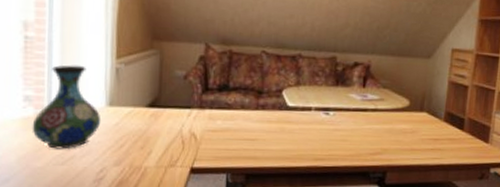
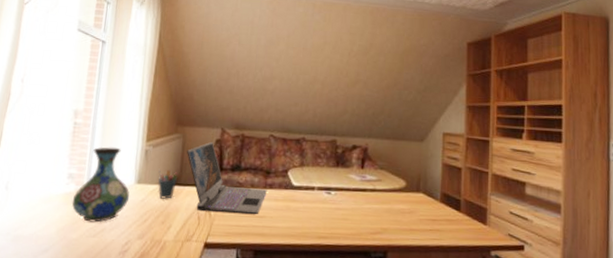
pen holder: none [132,89,157,123] -> present [157,169,179,199]
laptop: none [166,58,259,138] -> present [187,141,267,215]

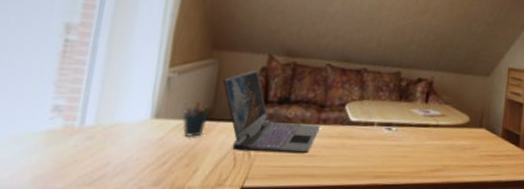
vase: present [71,147,130,223] -> none [57,72,143,167]

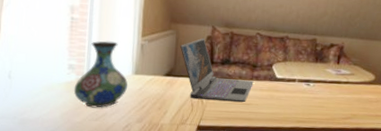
vase: none [57,72,143,167] -> present [73,41,128,108]
pen holder: present [182,100,211,137] -> none [153,61,173,88]

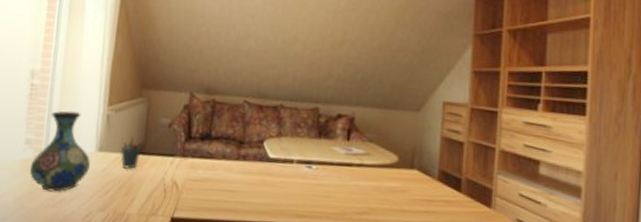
pen holder: none [153,61,173,88] -> present [120,135,143,169]
laptop: present [180,38,254,103] -> none [152,107,240,189]

